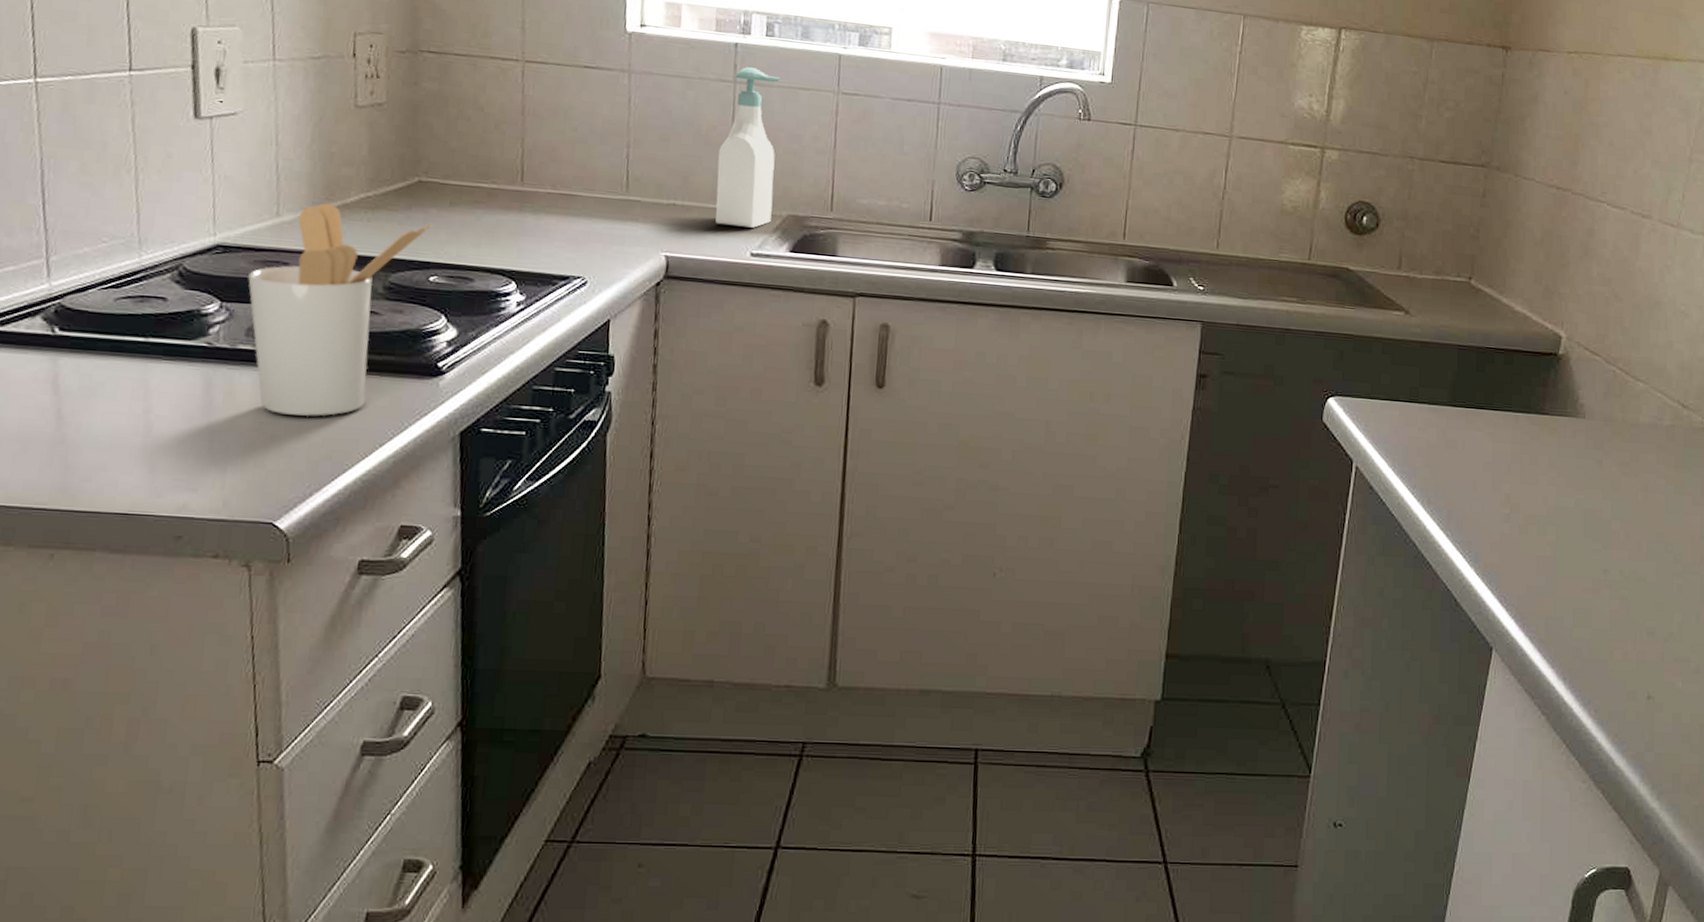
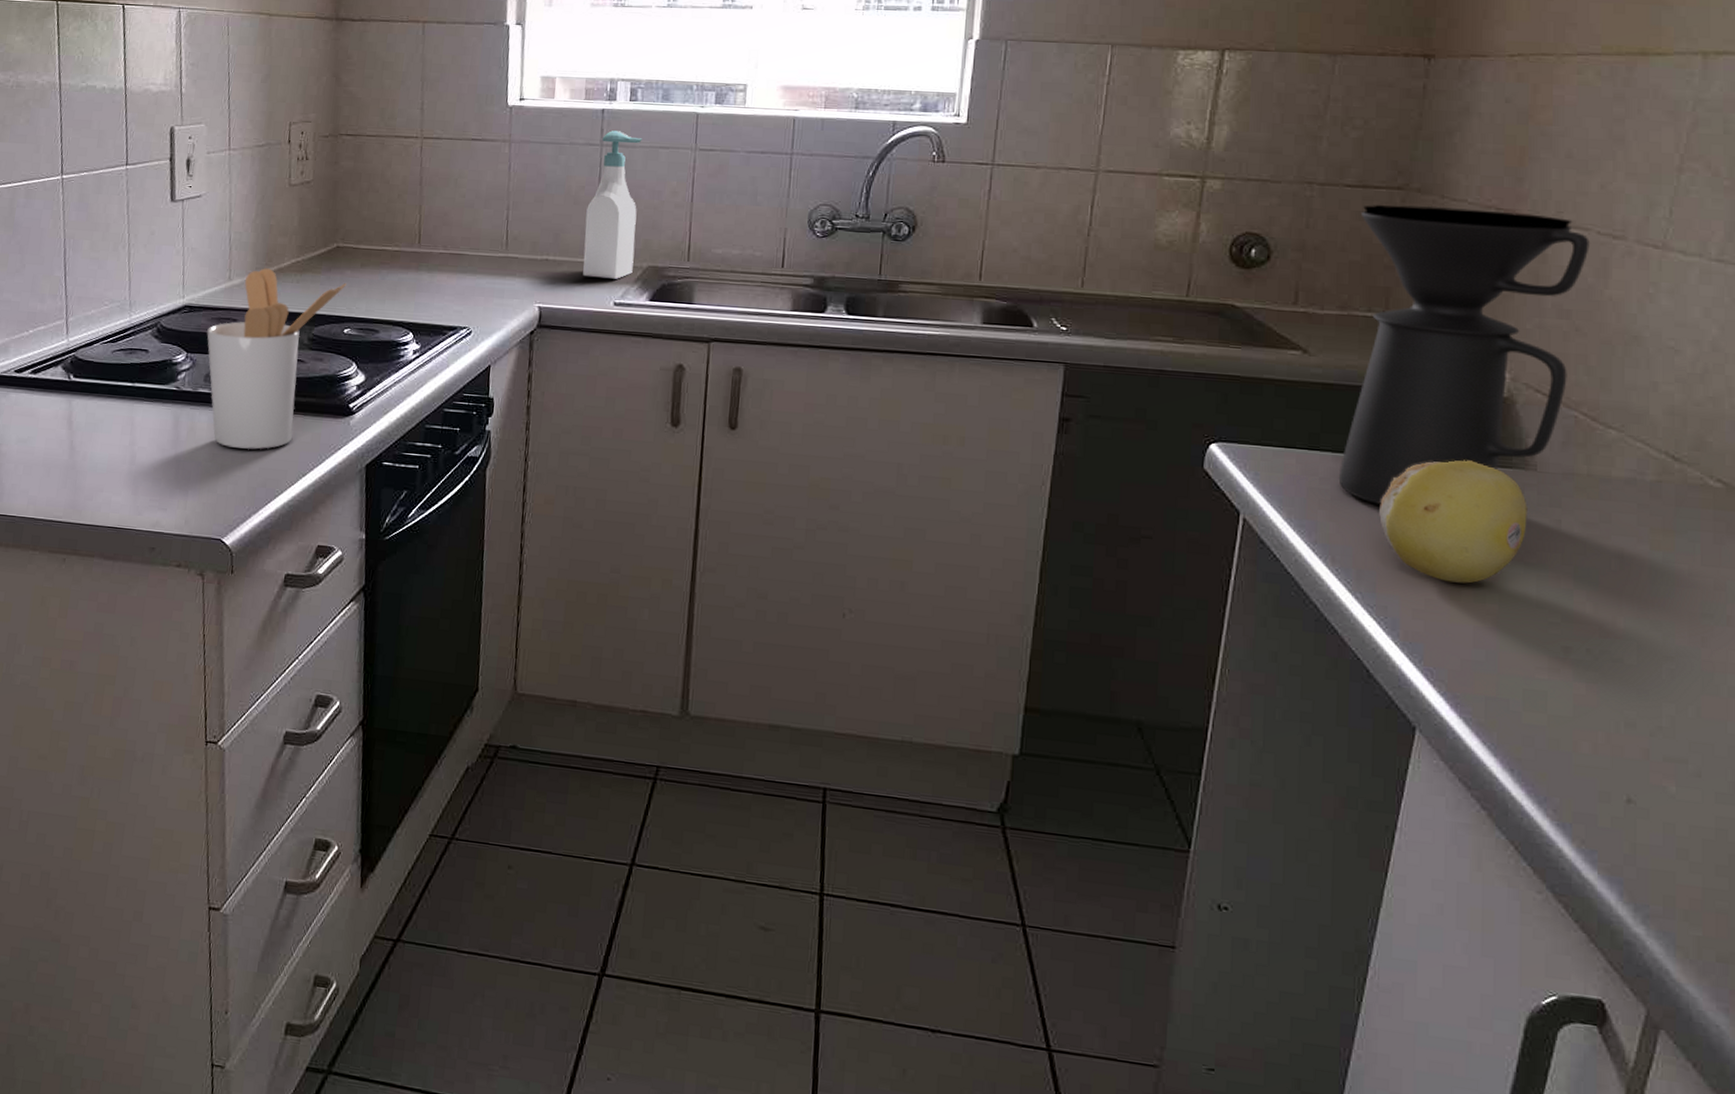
coffee maker: none [1433,179,1625,450] -> present [1338,204,1590,504]
fruit: none [1465,409,1578,519] -> present [1379,460,1528,584]

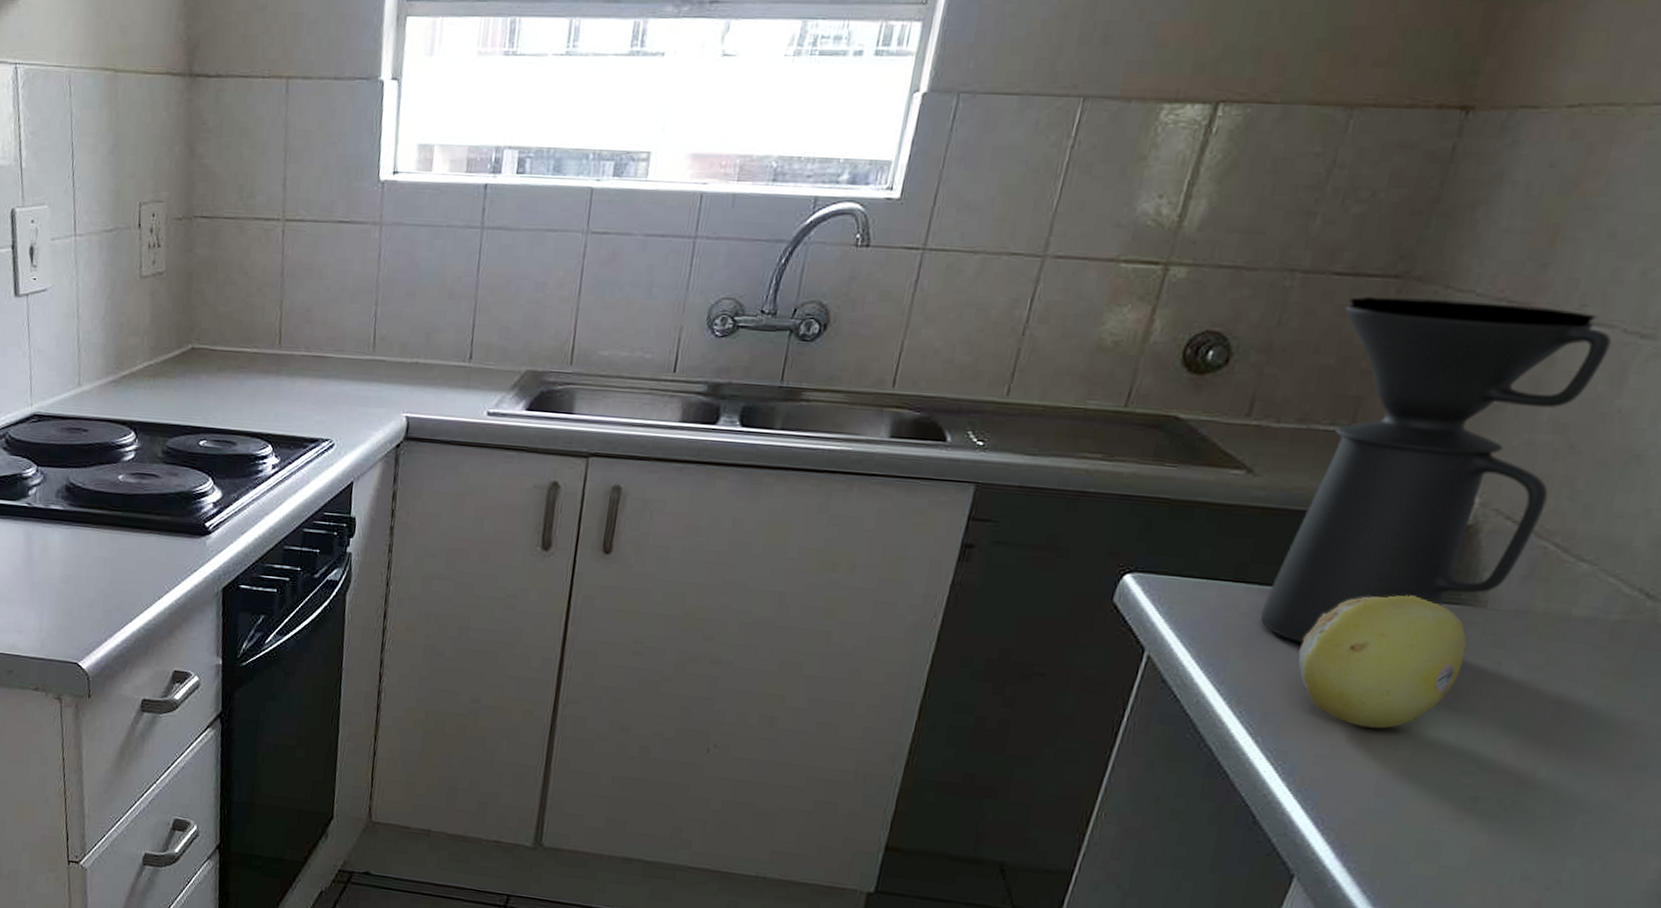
utensil holder: present [207,268,346,450] -> none [57,372,202,571]
soap bottle: present [583,131,642,279] -> none [455,210,528,385]

